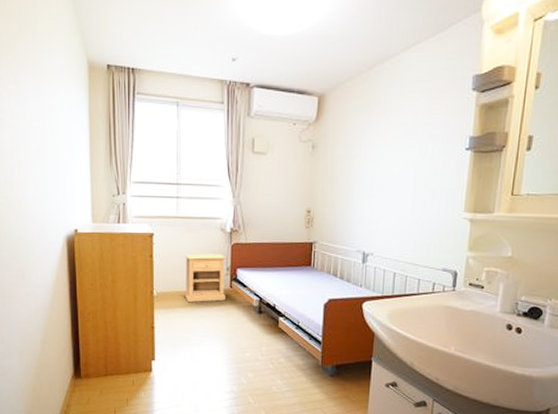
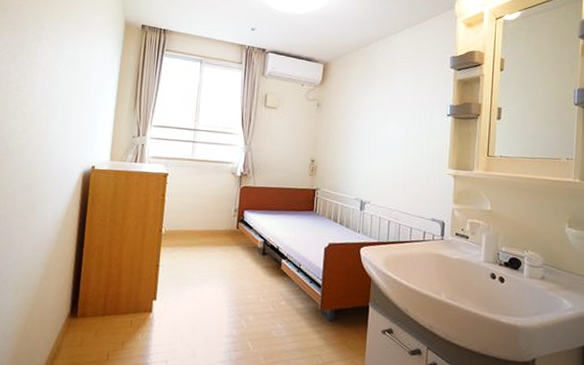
nightstand: present [184,253,226,302] -> none [192,194,235,242]

